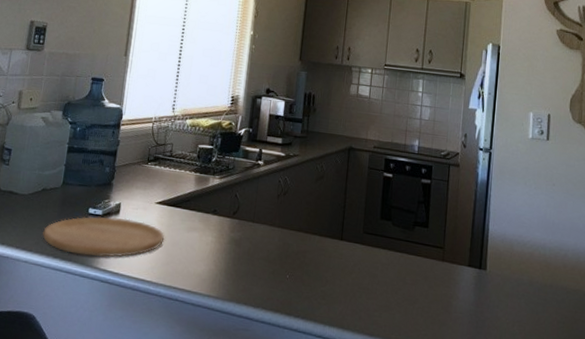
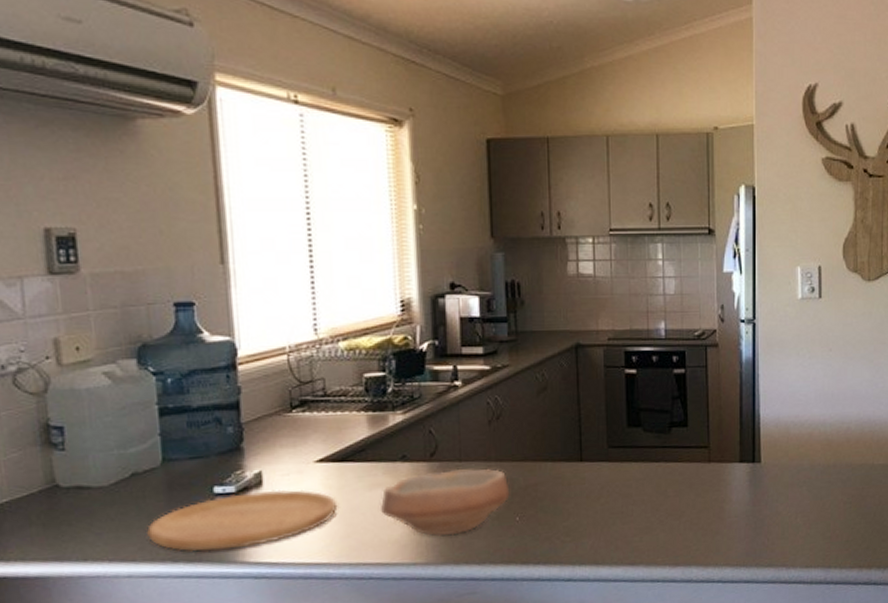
bowl: none [192,226,285,280] -> present [379,468,510,537]

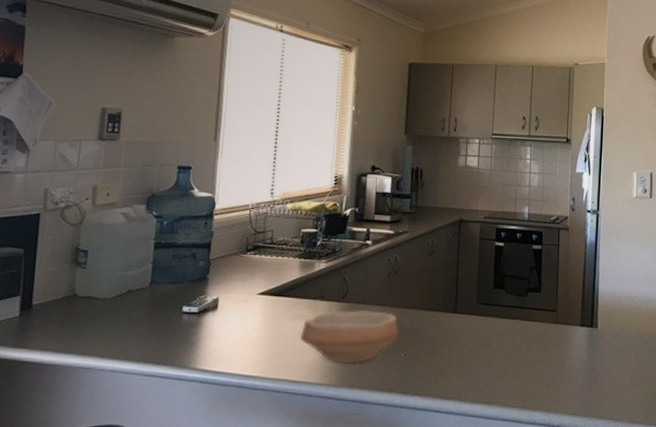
cutting board: present [147,489,338,551] -> none [130,313,269,357]

